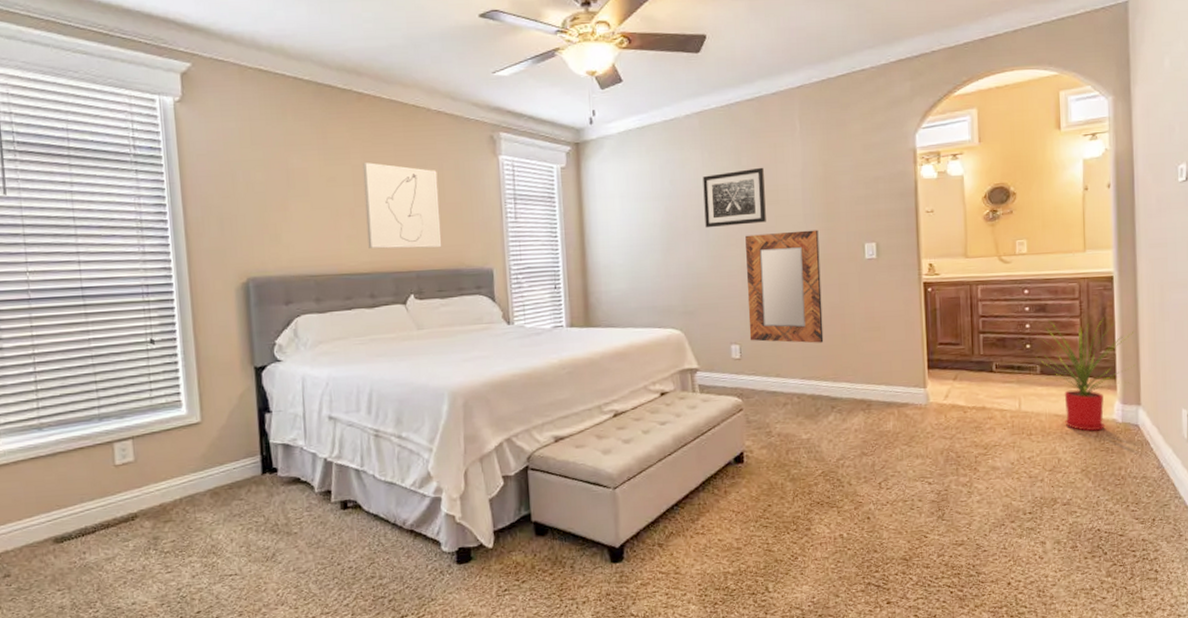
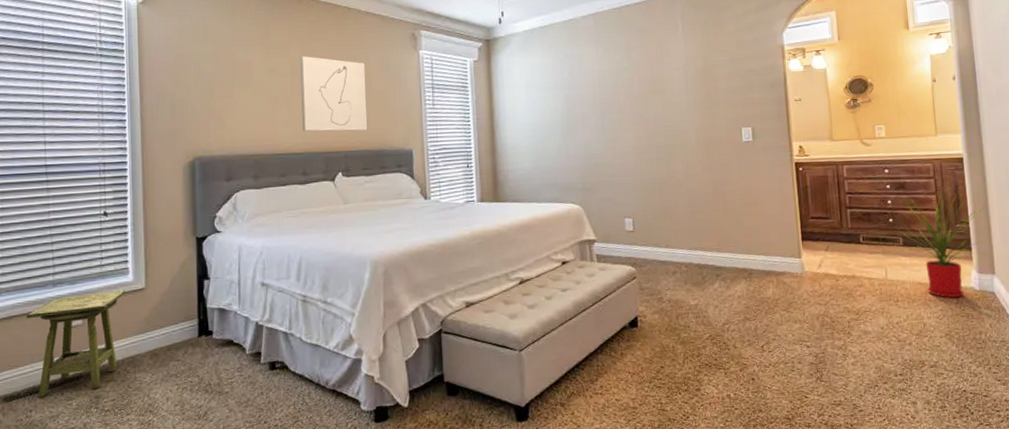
side table: none [72,424,180,540] -> present [26,290,126,399]
wall art: present [703,167,766,228] -> none [598,61,654,114]
home mirror: present [745,230,824,343] -> none [636,116,708,217]

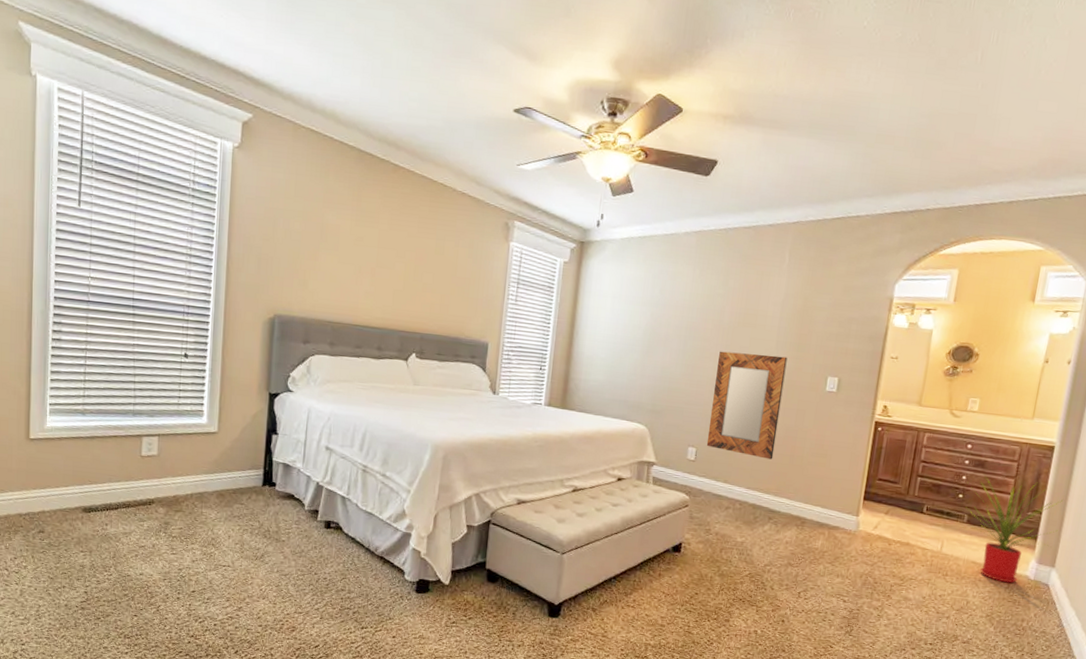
side table: present [26,290,126,399] -> none [107,426,200,516]
wall art: present [299,56,368,132] -> none [382,229,453,316]
home mirror: none [636,116,708,217] -> present [706,351,788,460]

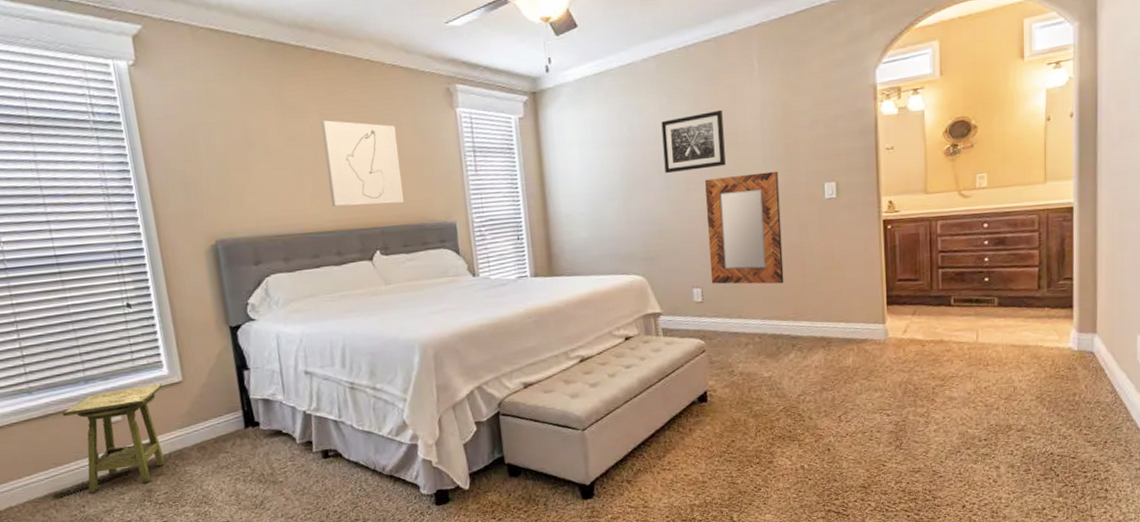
side table: none [107,426,200,516] -> present [62,384,165,494]
wall art: none [382,229,453,316] -> present [320,120,405,207]
wall art: none [685,290,748,342] -> present [661,109,726,174]
house plant: present [965,474,1063,583] -> none [990,248,1093,360]

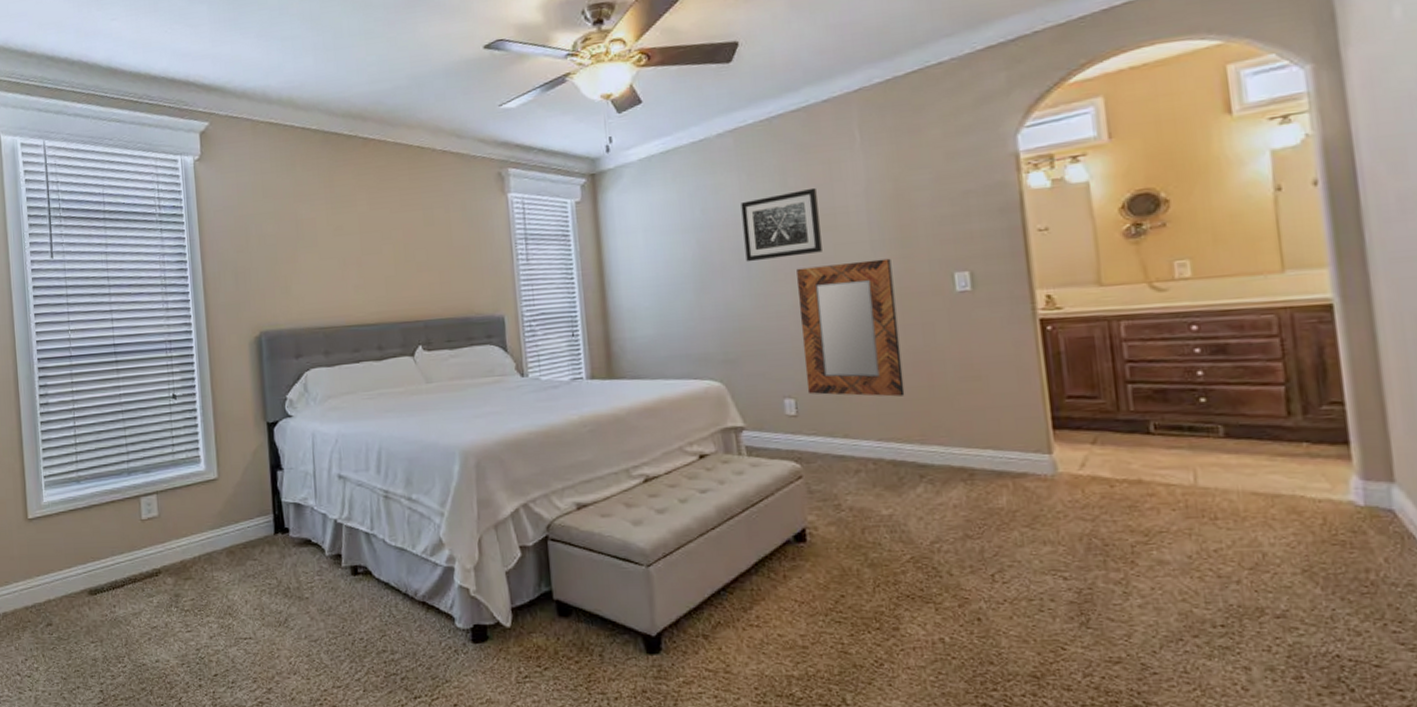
side table: present [62,384,165,494] -> none [105,480,199,594]
wall art: present [320,120,405,207] -> none [368,208,450,298]

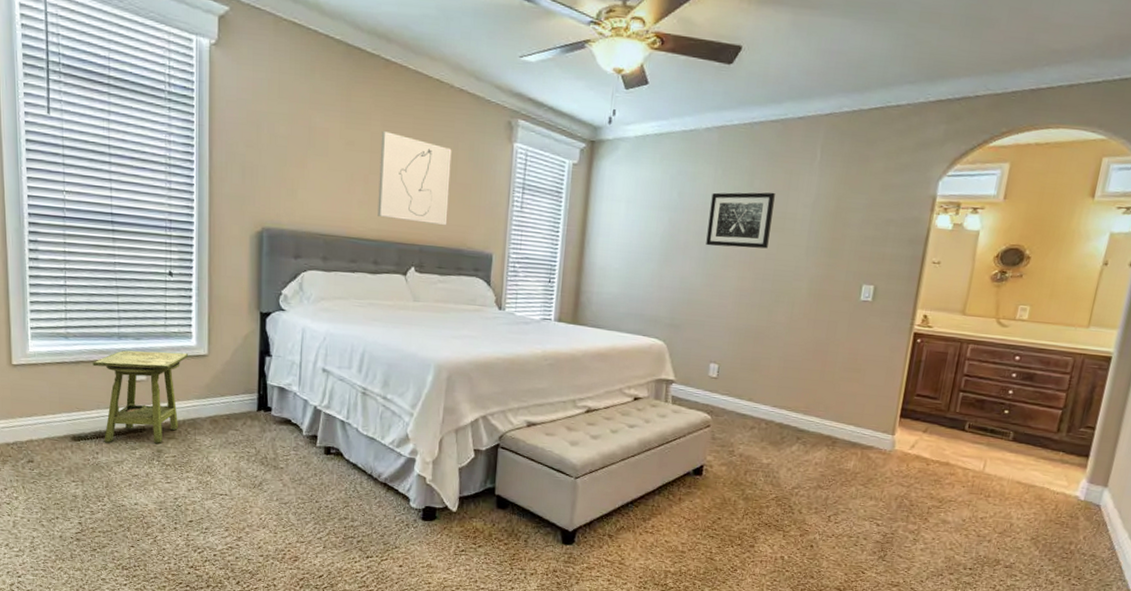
side table: none [105,480,199,594] -> present [93,350,189,444]
wall art: none [368,208,450,298] -> present [377,131,452,226]
home mirror: present [796,258,905,397] -> none [729,258,819,375]

